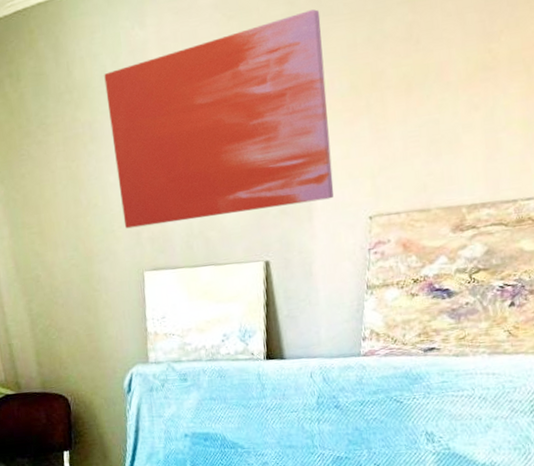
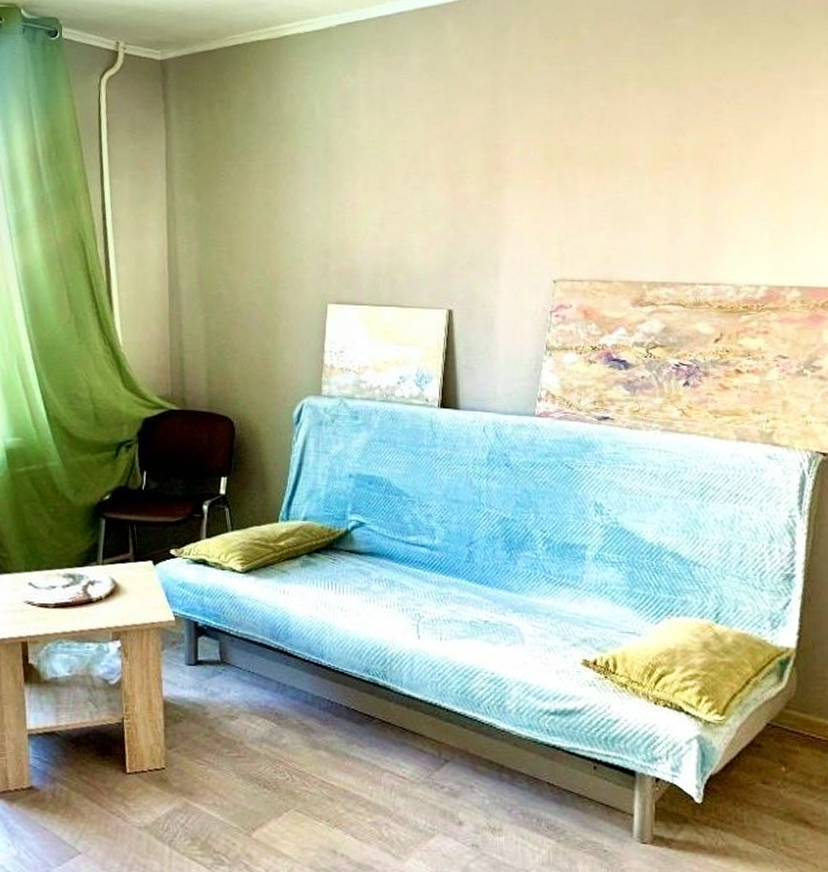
wall art: present [104,9,334,229] -> none [311,84,521,260]

